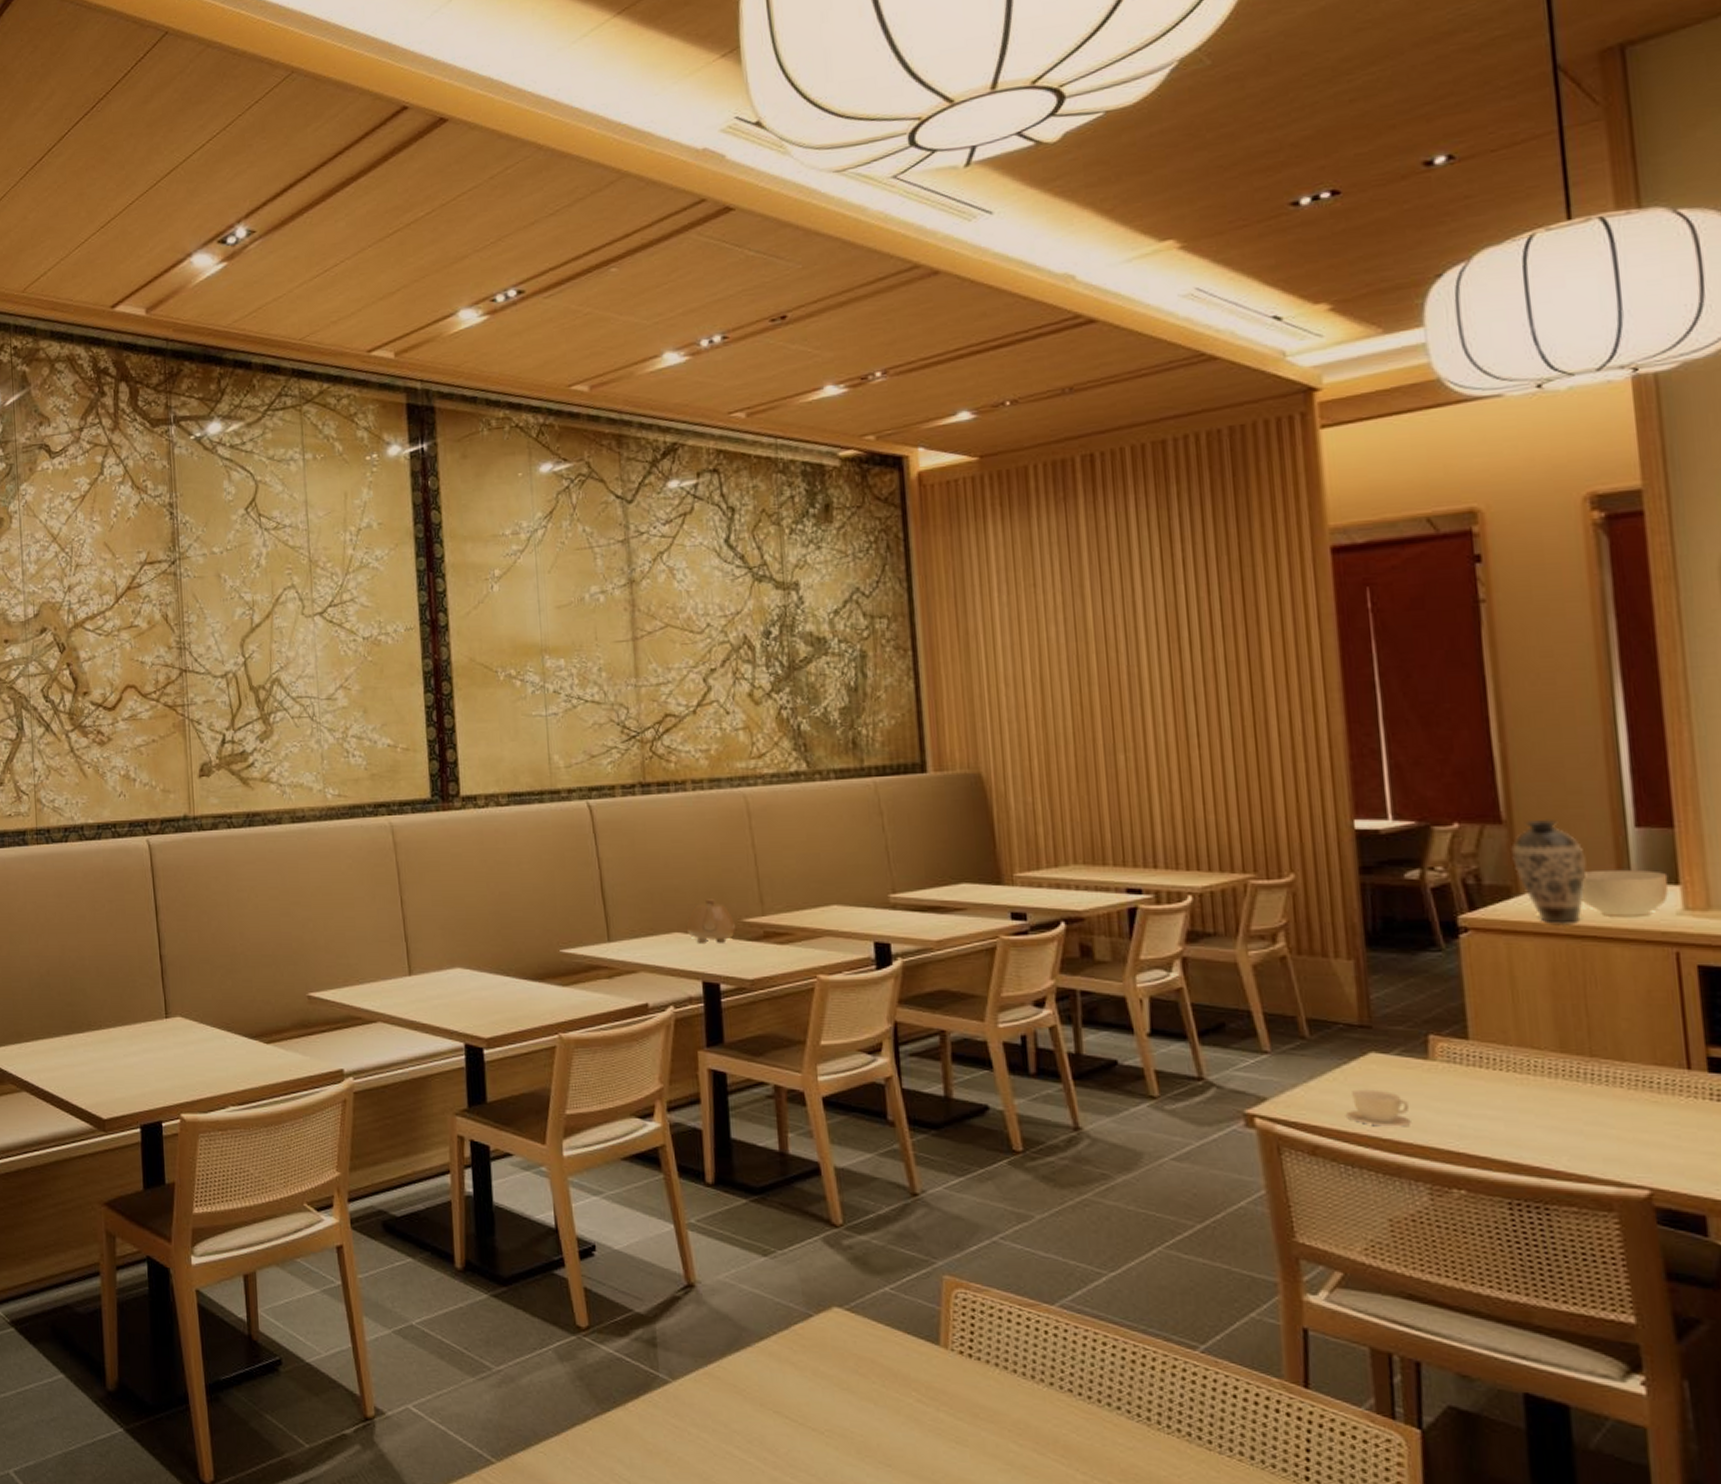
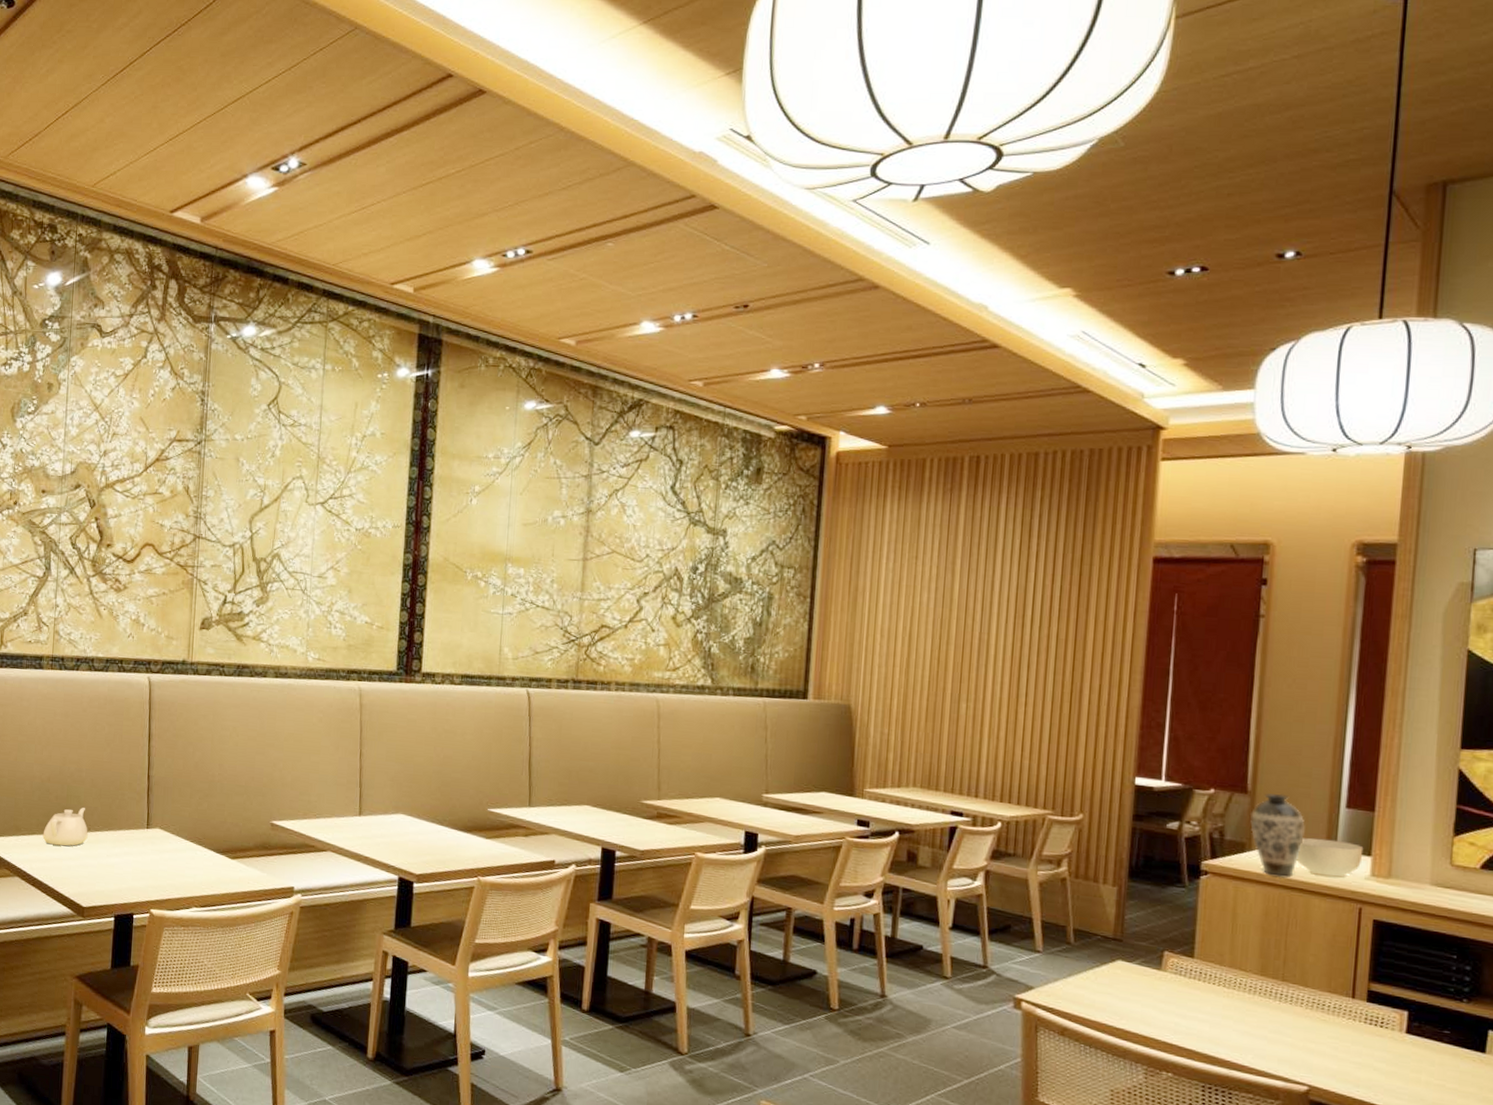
teapot: none [48,1000,100,1050] -> present [42,807,88,847]
teapot: present [686,899,737,944] -> none [594,781,636,819]
teacup: present [1346,1089,1411,1127] -> none [1092,987,1141,1020]

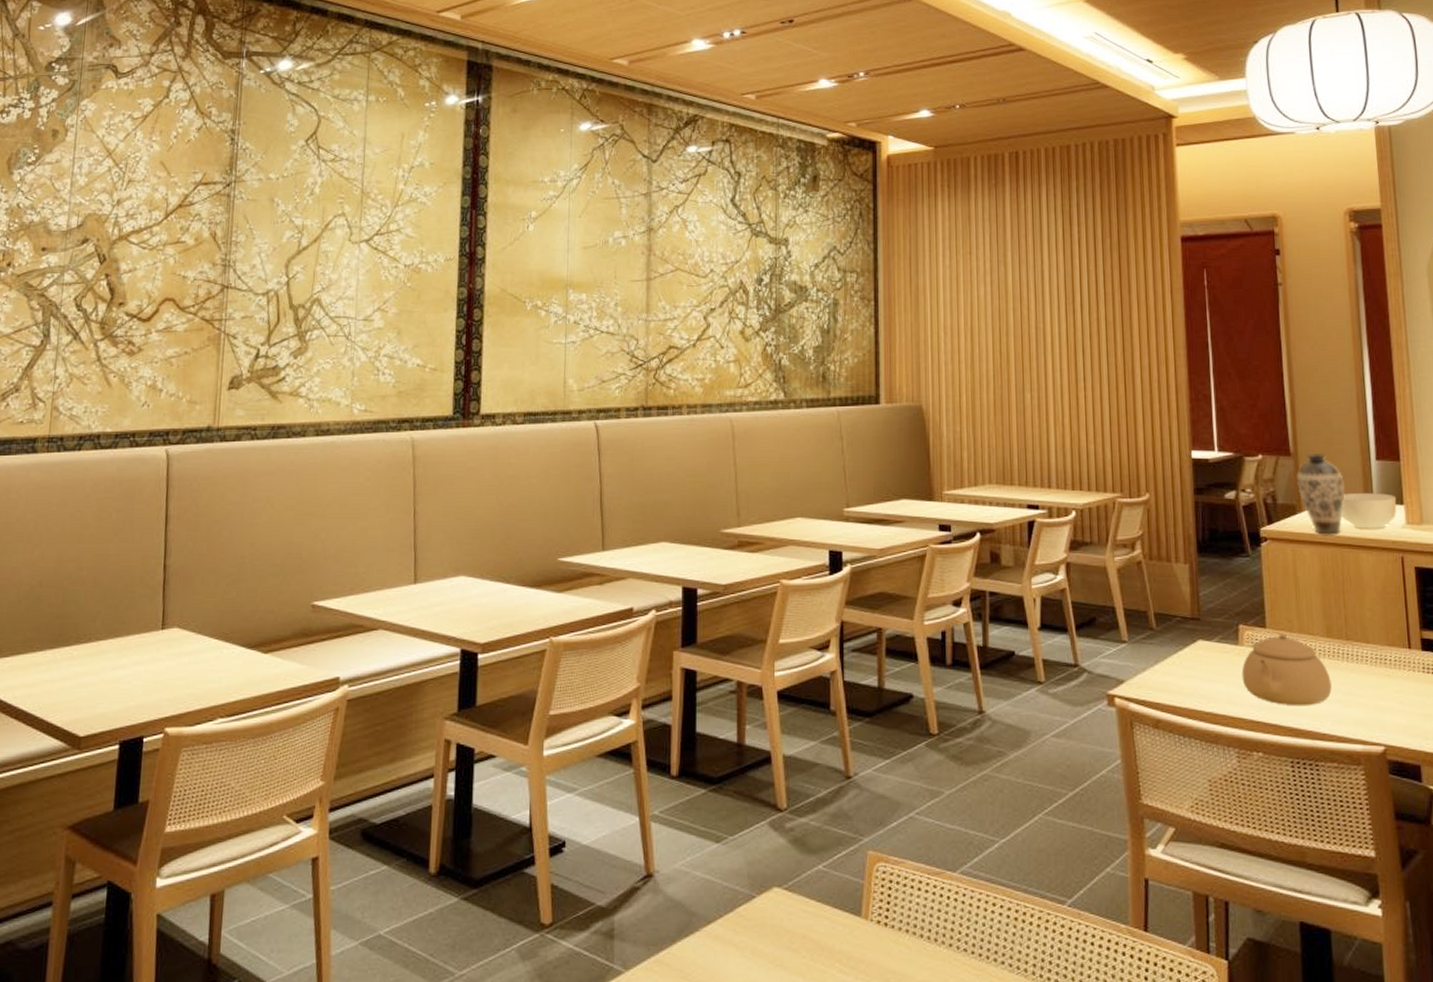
teapot: present [42,807,88,847] -> none [30,612,89,664]
teapot: none [1160,965,1259,1038] -> present [1241,633,1332,707]

